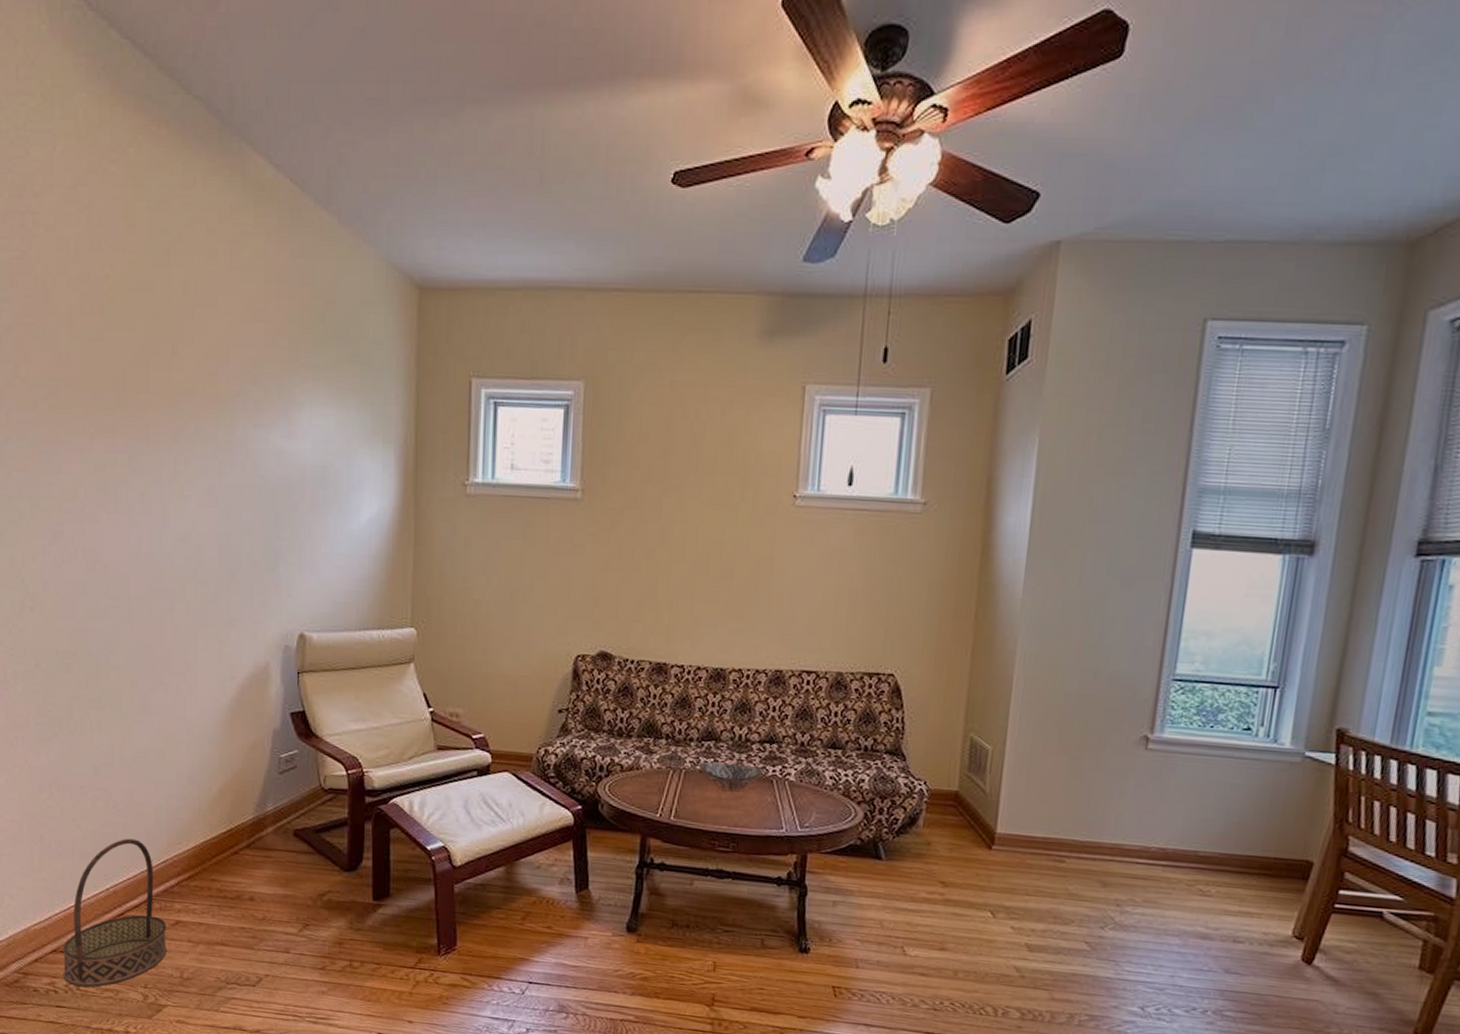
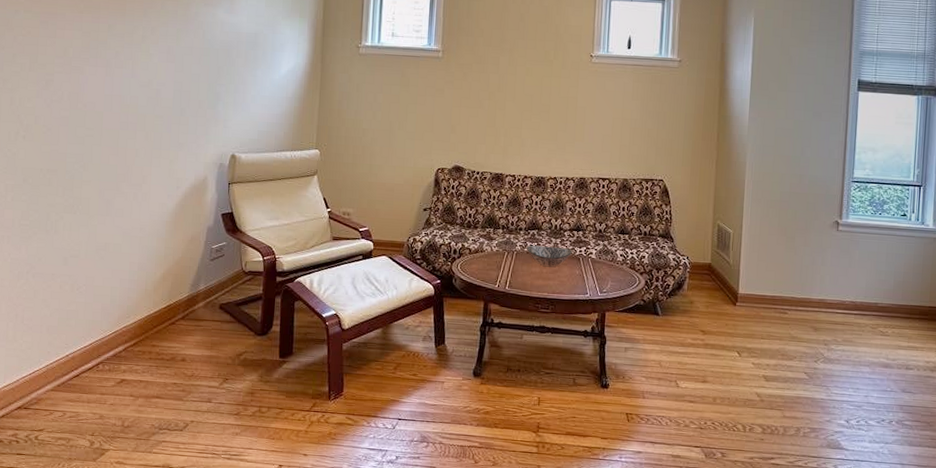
basket: present [63,838,167,988] -> none [24,314,114,437]

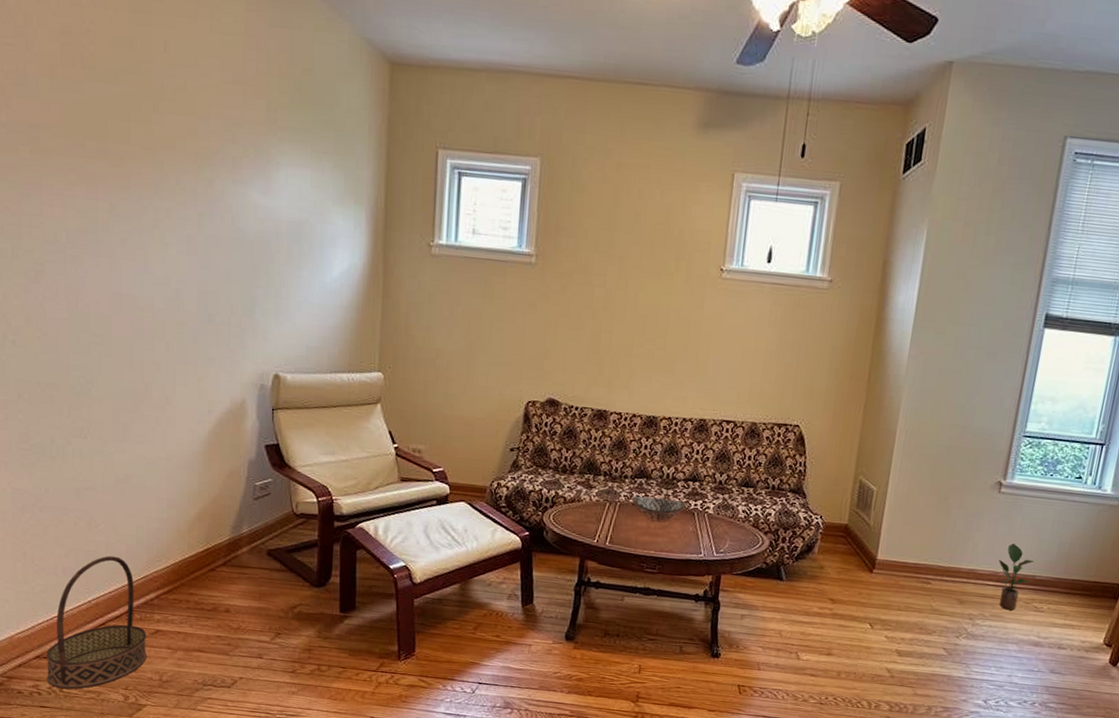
basket: none [24,314,114,437] -> present [46,555,147,690]
potted plant: none [844,275,874,336] -> present [999,543,1034,611]

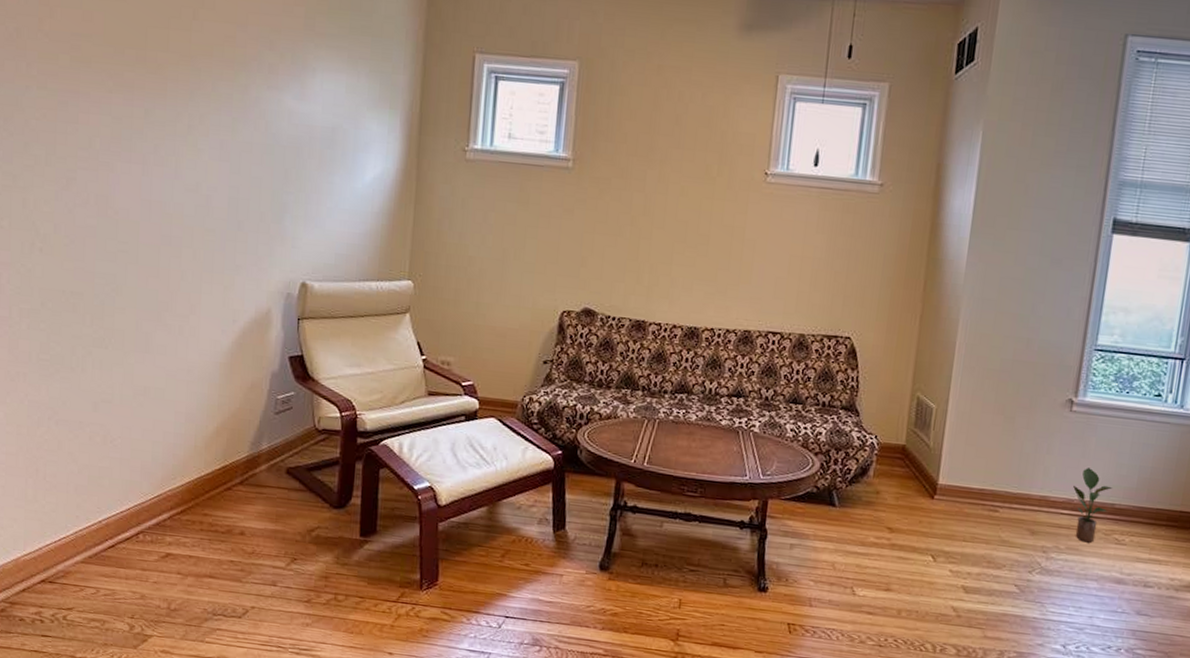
basket: present [46,555,147,690] -> none [50,472,158,617]
decorative bowl: present [632,495,686,522] -> none [672,412,730,441]

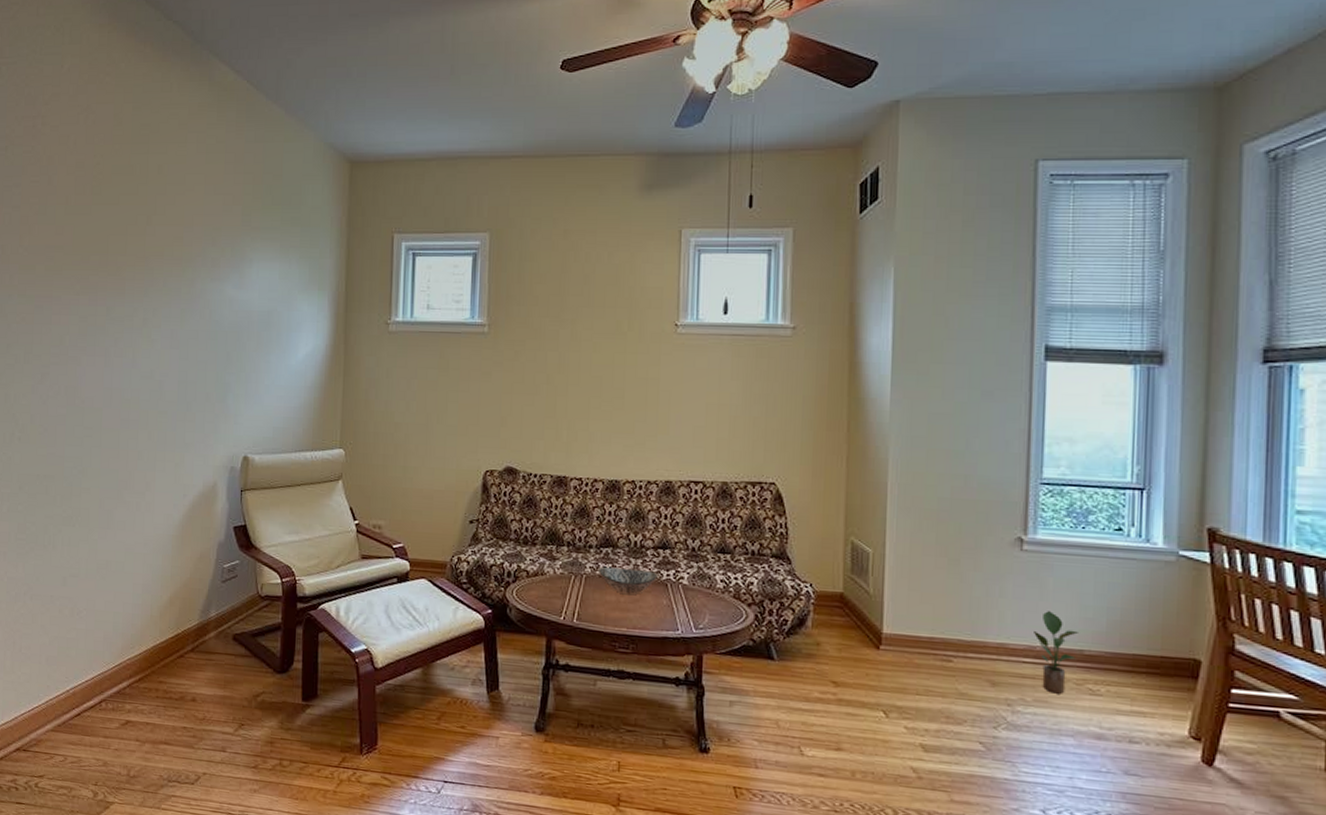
decorative bowl: none [672,412,730,441] -> present [599,566,658,596]

